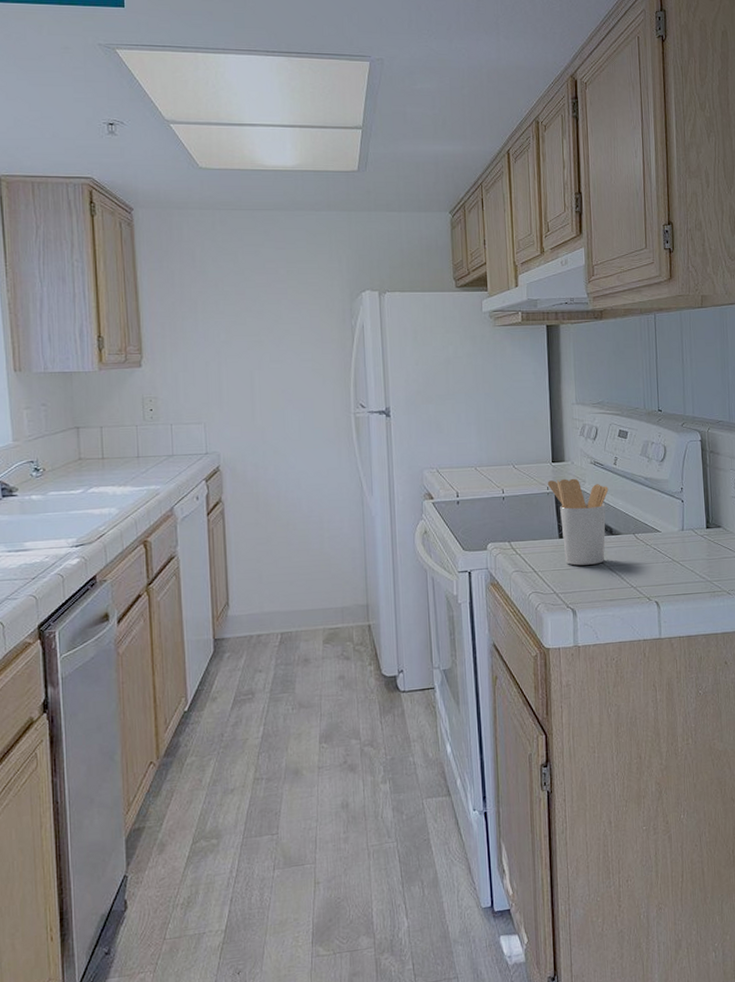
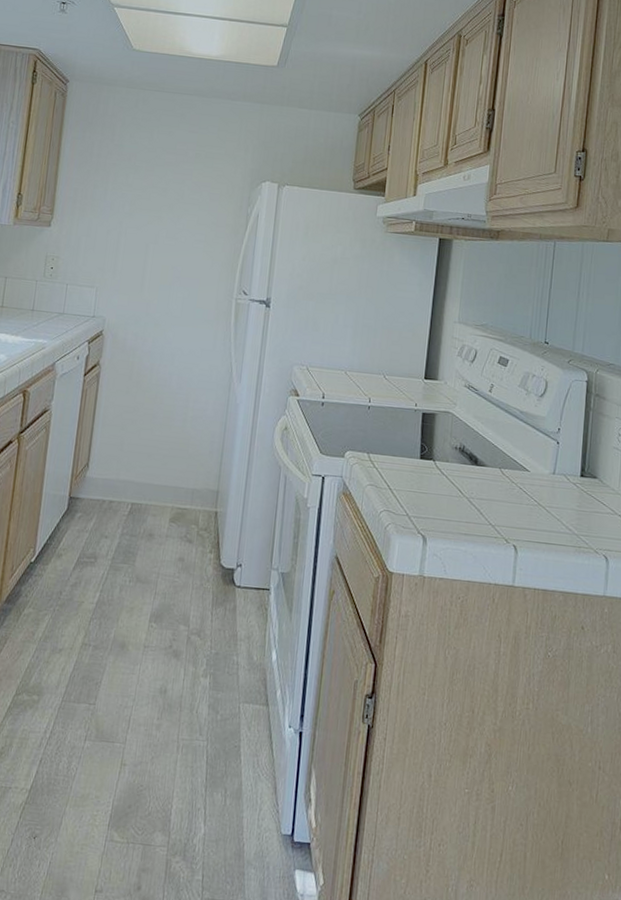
utensil holder: present [547,478,609,566] -> none [416,397,480,493]

